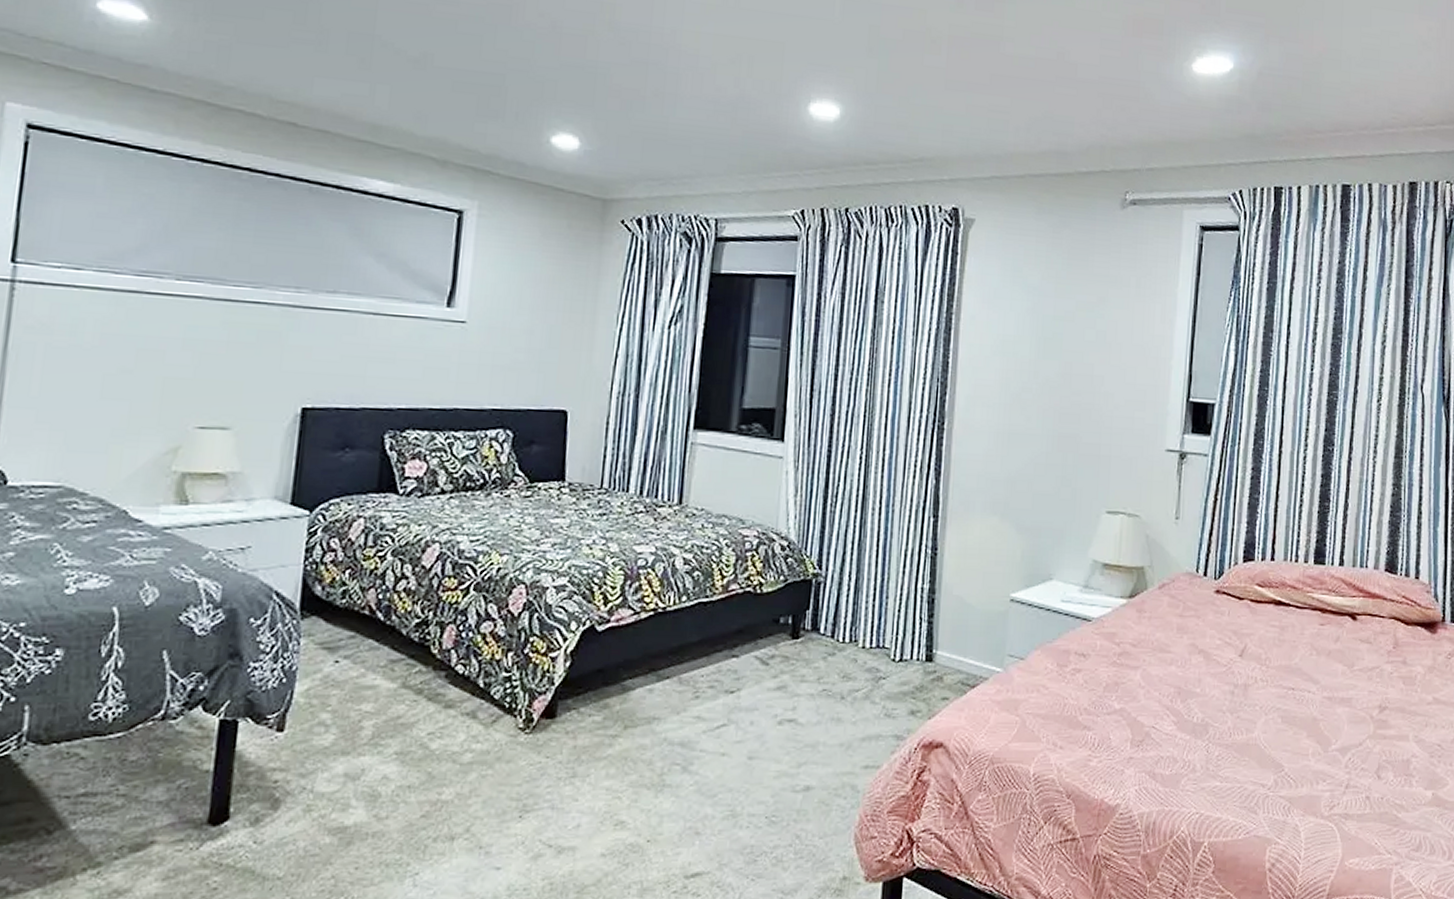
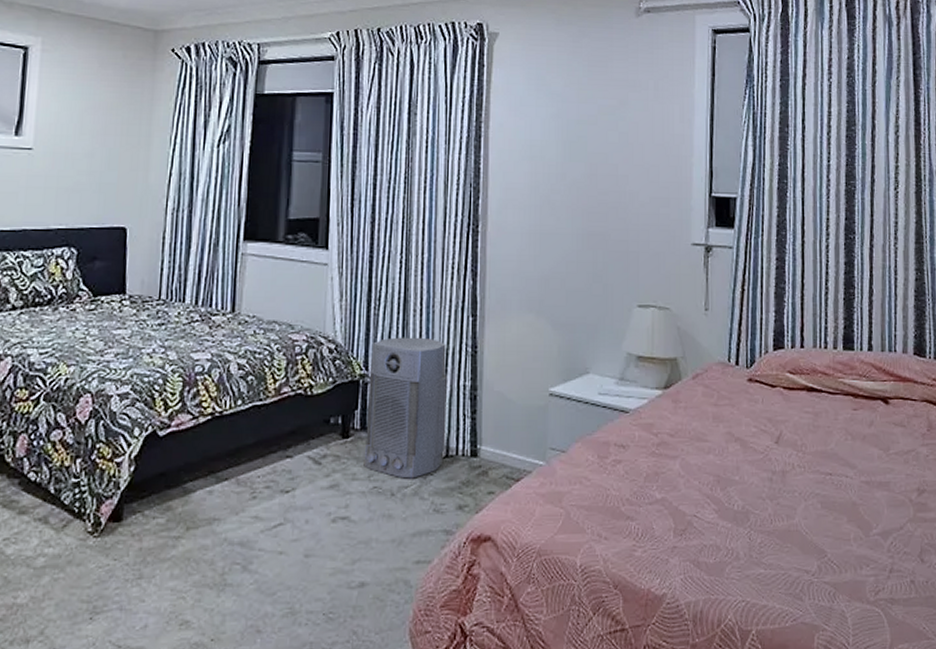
air purifier: none [813,536,905,682] -> present [363,337,447,479]

